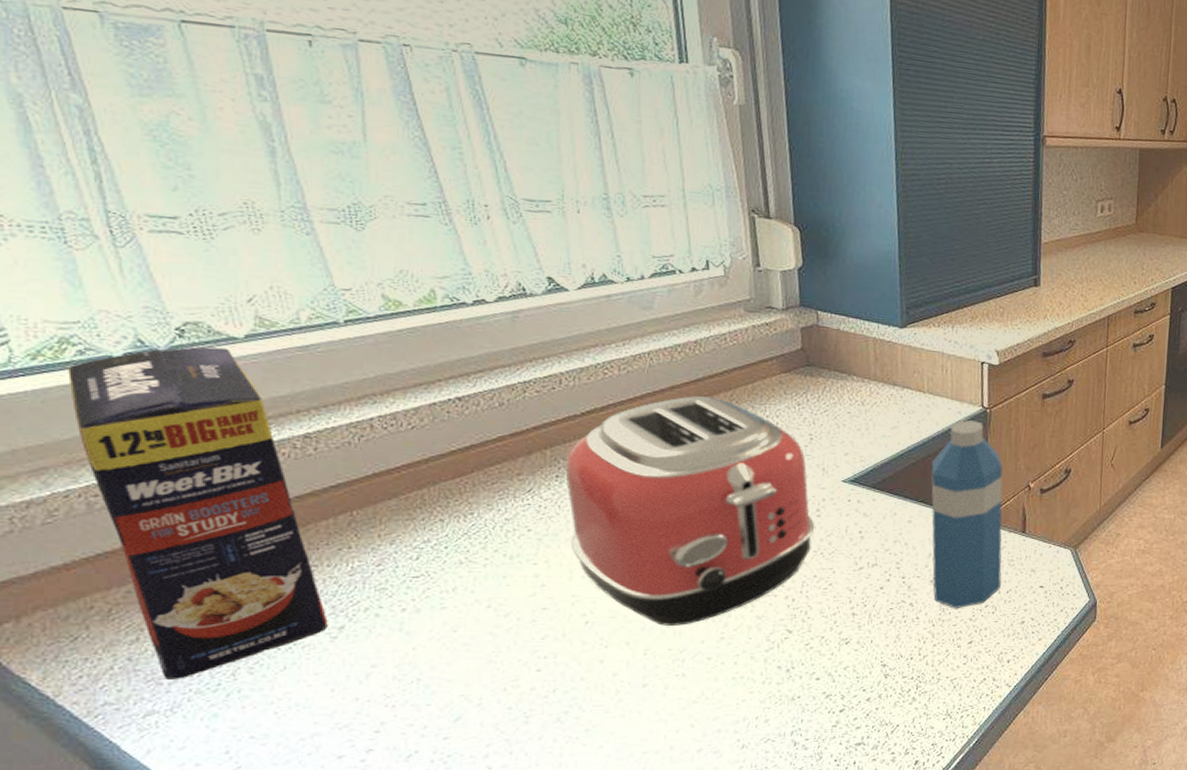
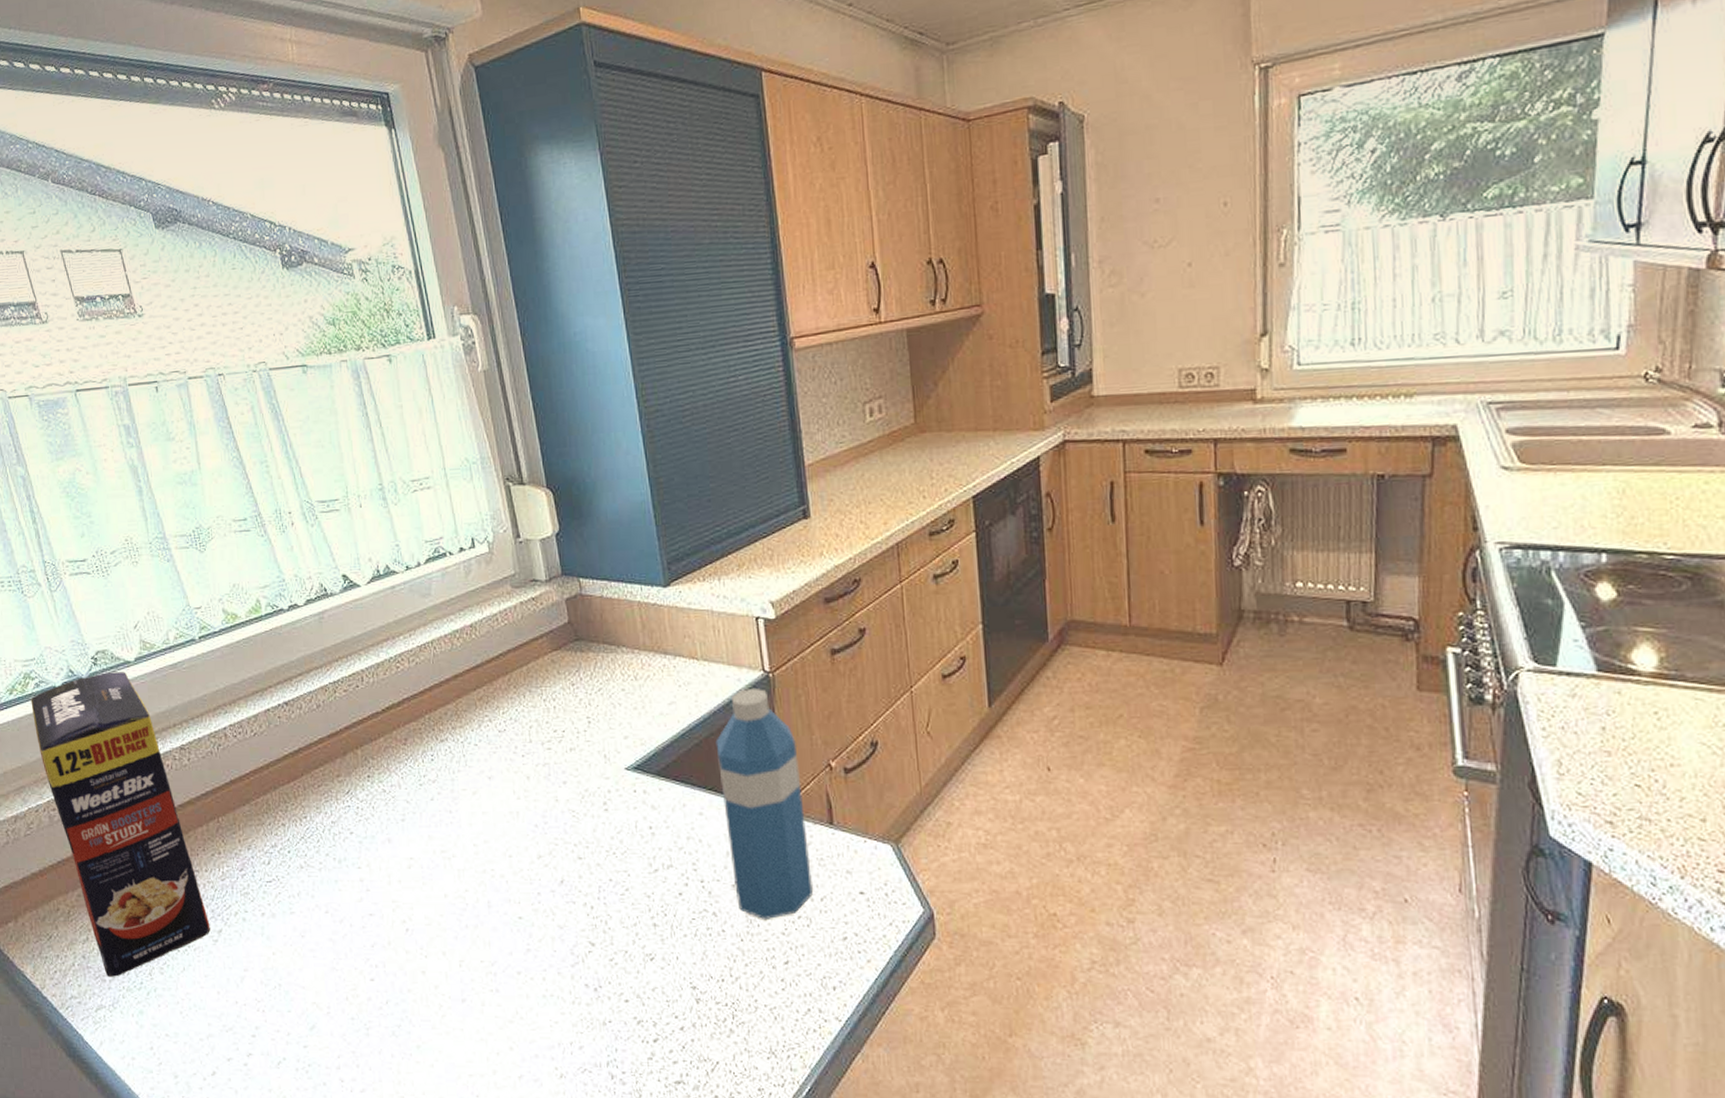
toaster: present [565,396,815,626] -> none [374,683,604,935]

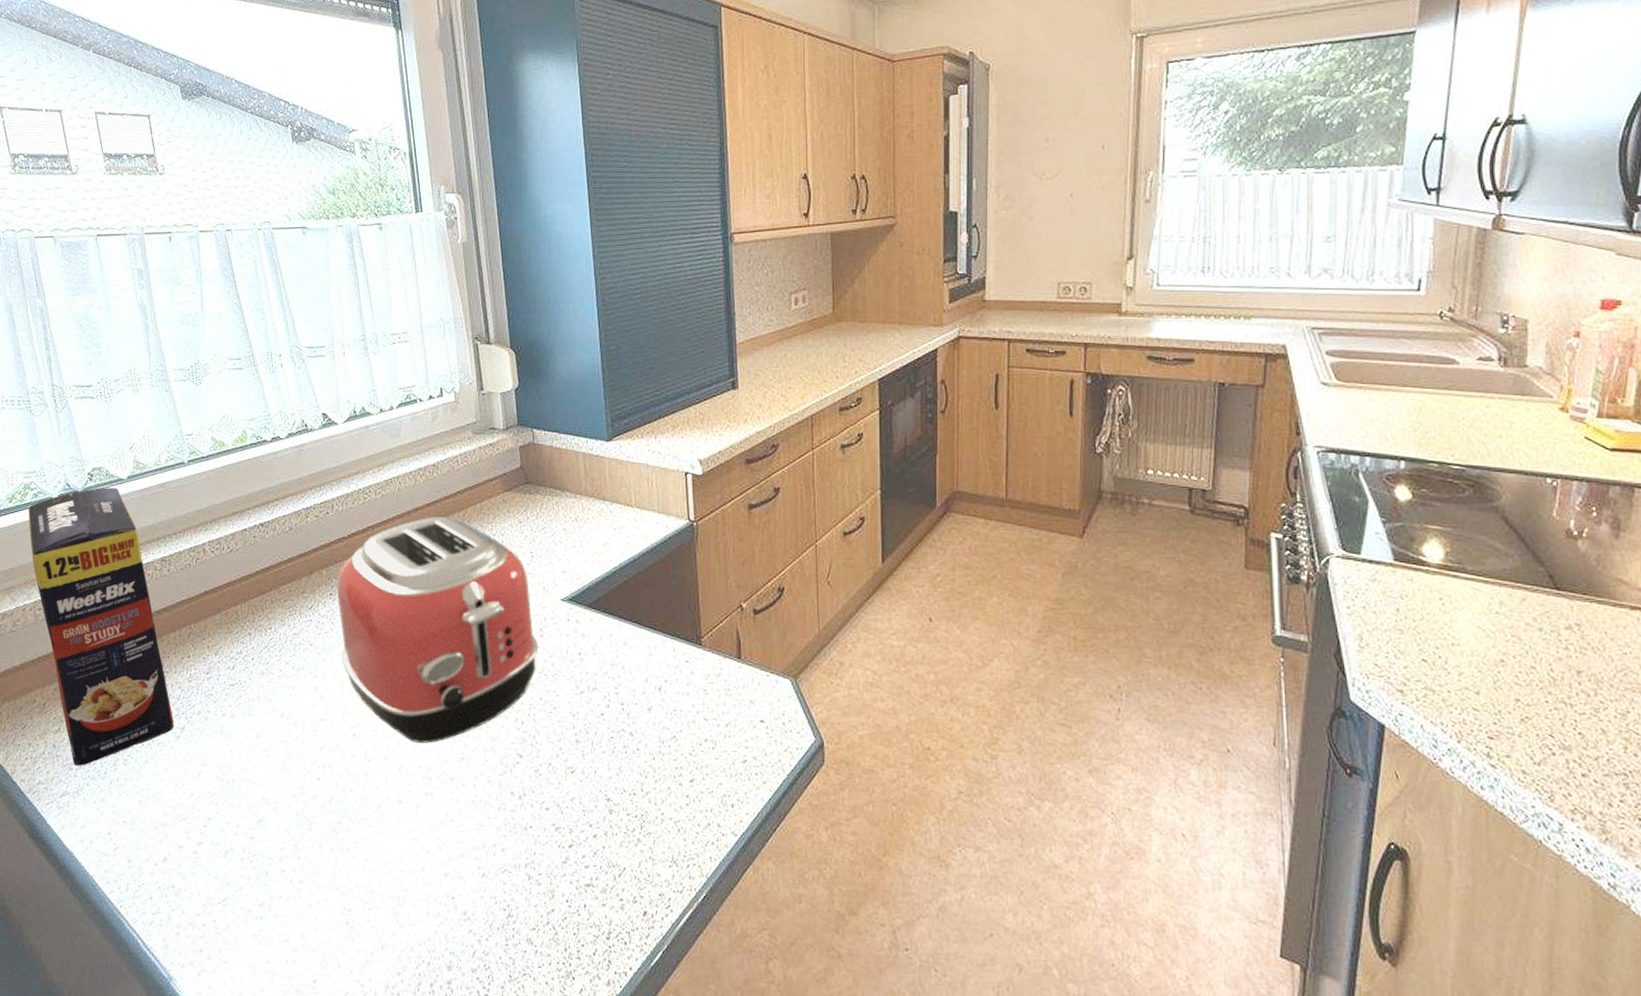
toaster: none [374,683,604,935] -> present [337,517,539,743]
water bottle: present [715,689,814,919] -> none [642,535,720,741]

